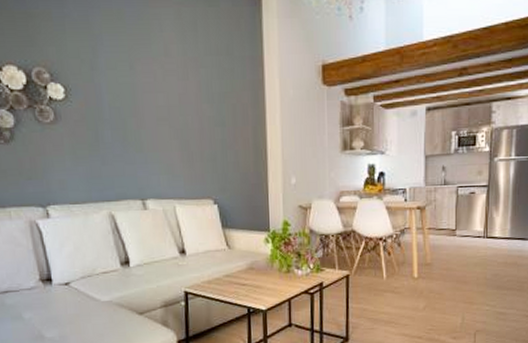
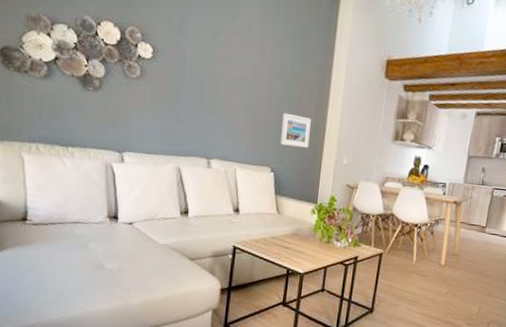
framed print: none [218,137,251,173] -> present [280,112,311,148]

